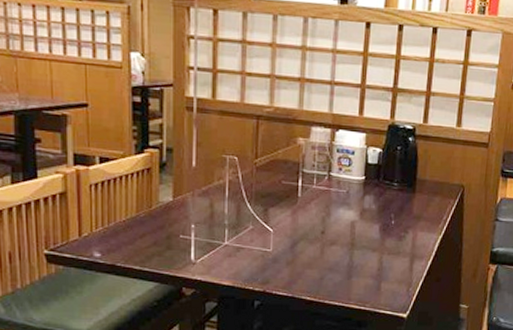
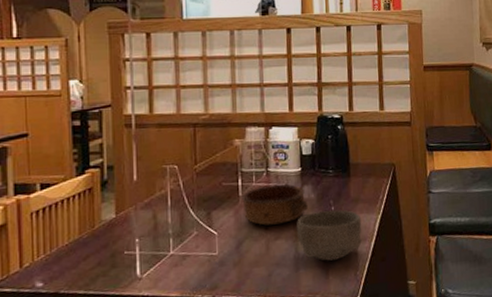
bowl: none [300,189,368,230] -> present [242,184,308,226]
bowl: none [353,223,422,274] -> present [297,209,362,261]

